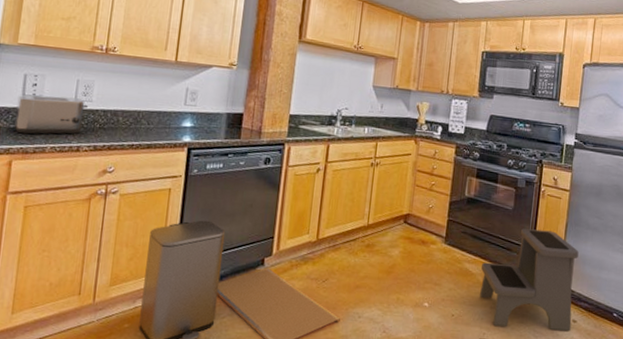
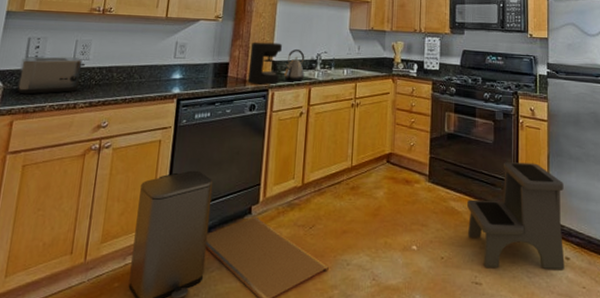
coffee maker: none [262,93,300,140] -> present [247,42,282,86]
kettle: none [301,103,325,138] -> present [284,48,305,83]

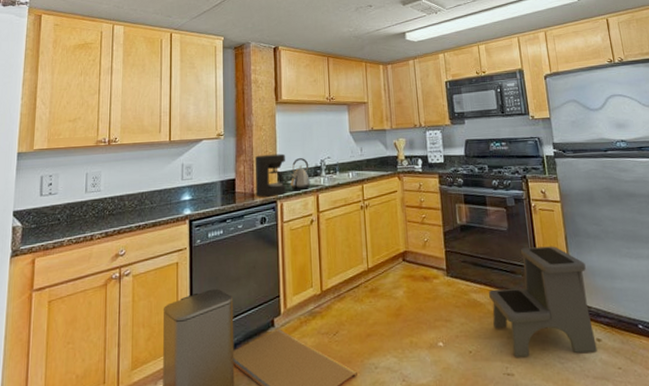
toaster: present [17,56,86,95] -> none [35,190,98,232]

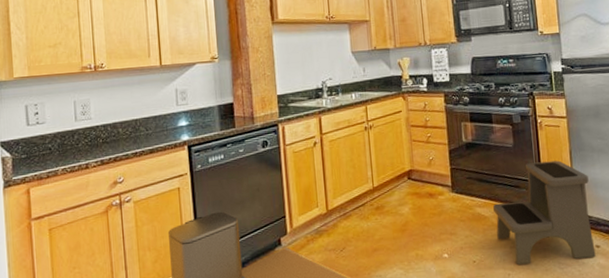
coffee maker: present [255,153,286,198] -> none [253,76,287,122]
kettle: present [289,157,311,191] -> none [290,79,313,114]

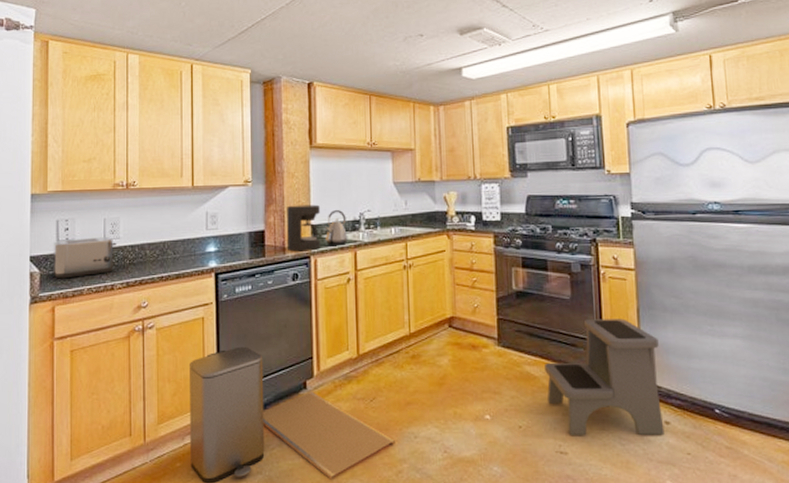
toaster: none [23,118,89,162] -> present [53,237,117,279]
coffee maker: none [253,76,287,122] -> present [286,204,321,253]
kettle: none [290,79,313,114] -> present [324,209,348,247]

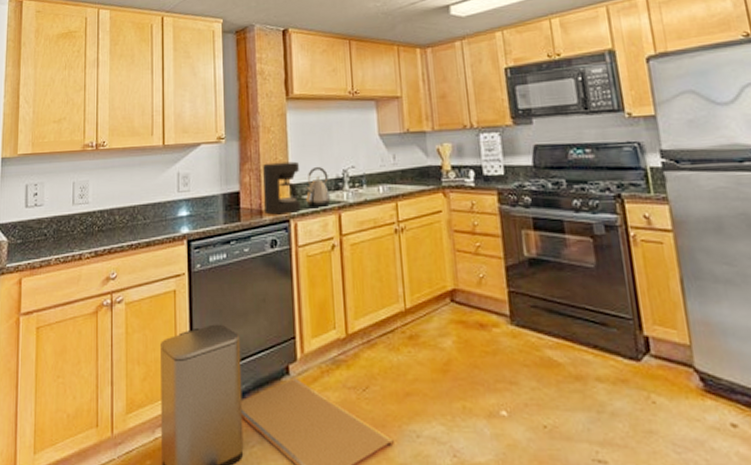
toaster: present [53,237,117,279] -> none [21,202,86,248]
step stool: present [544,319,665,437] -> none [569,291,732,441]

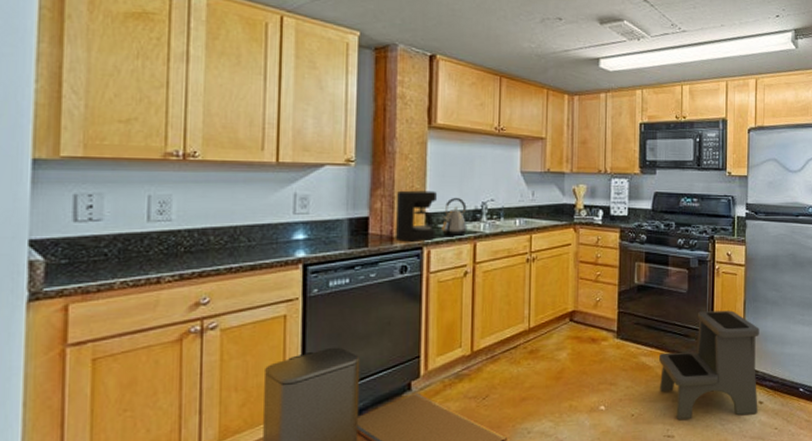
step stool: none [569,291,732,441] -> present [658,310,759,421]

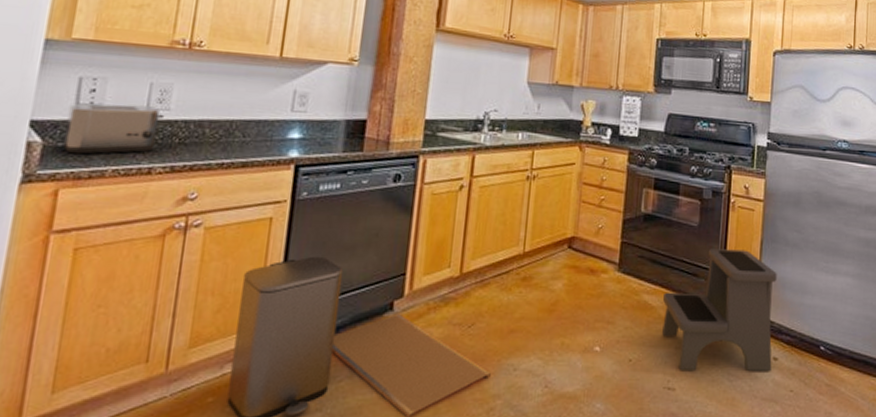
toaster: none [66,218,167,270] -> present [63,103,165,155]
coffee maker: present [395,190,437,243] -> none [391,94,439,151]
kettle: present [441,197,468,237] -> none [440,104,469,148]

